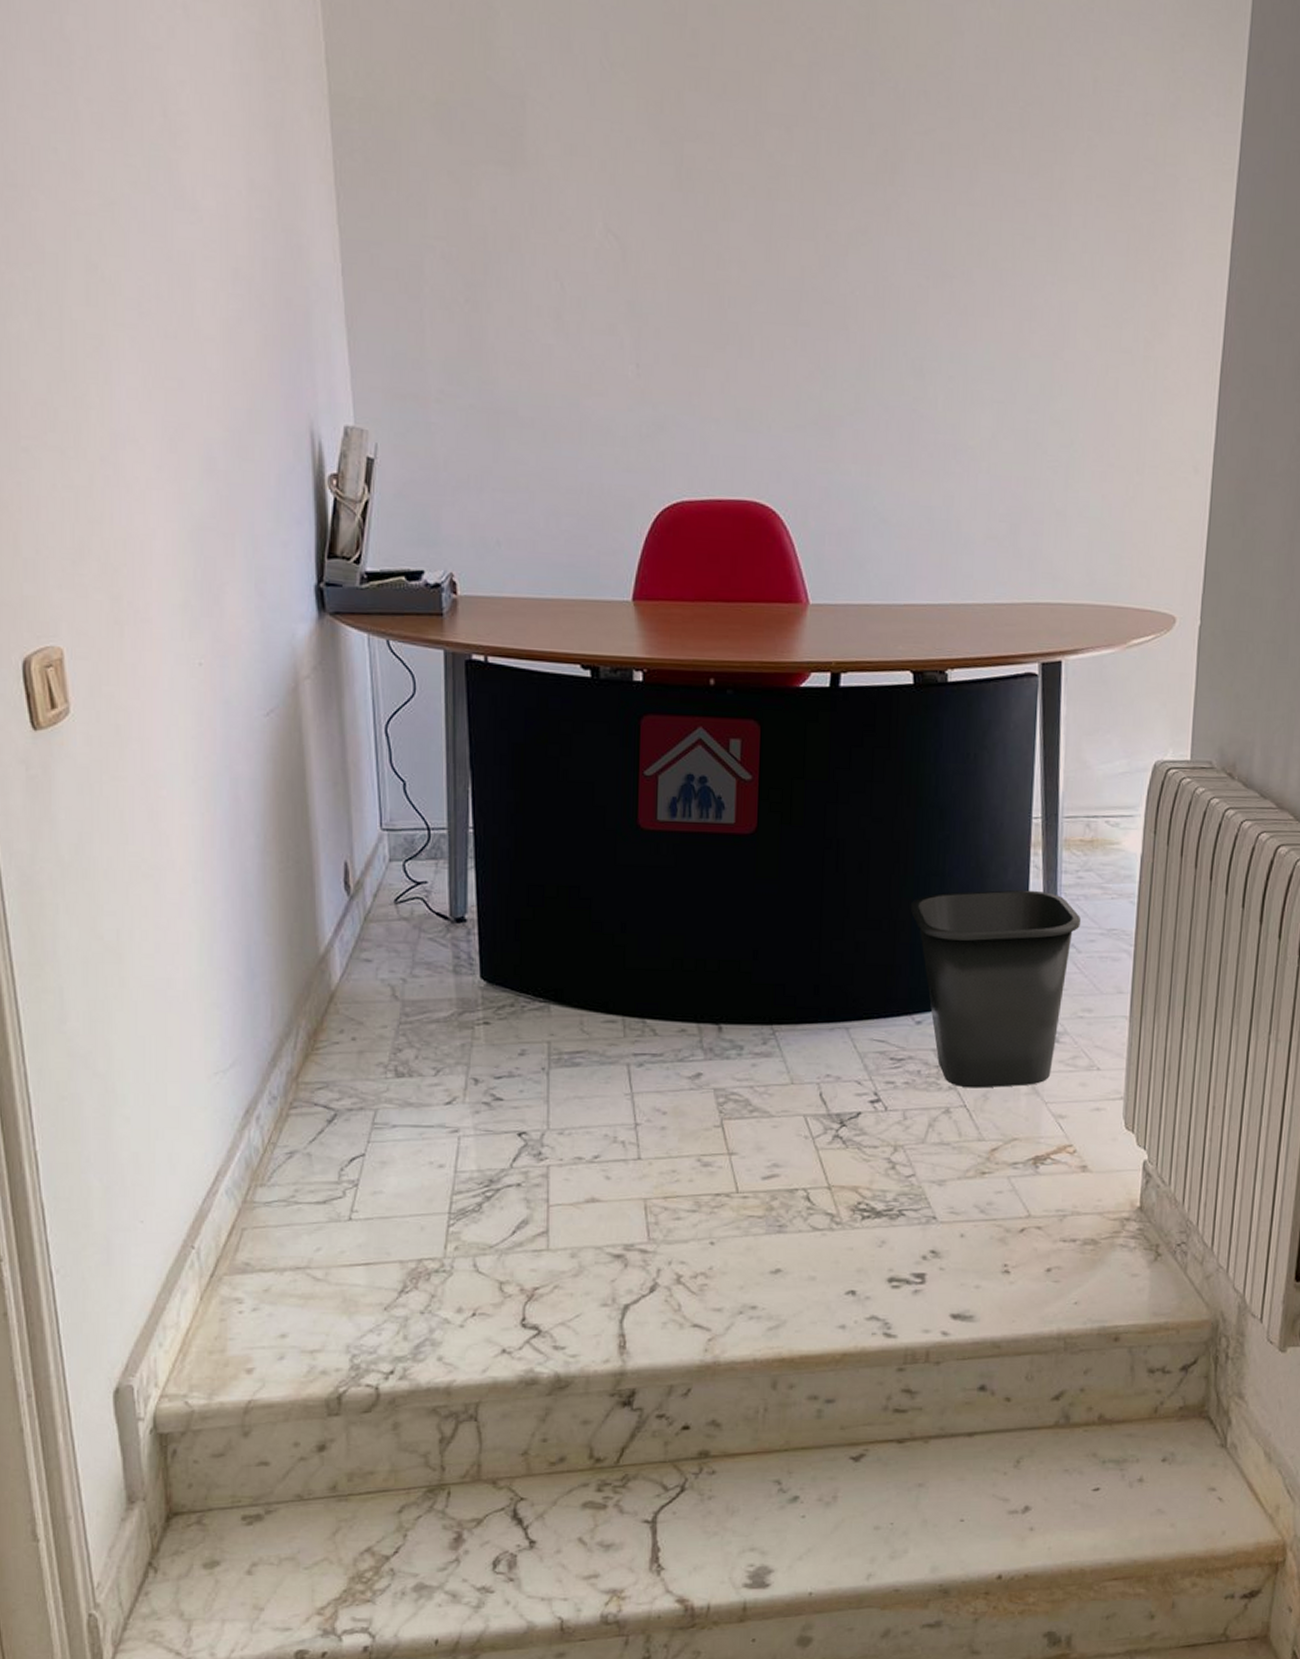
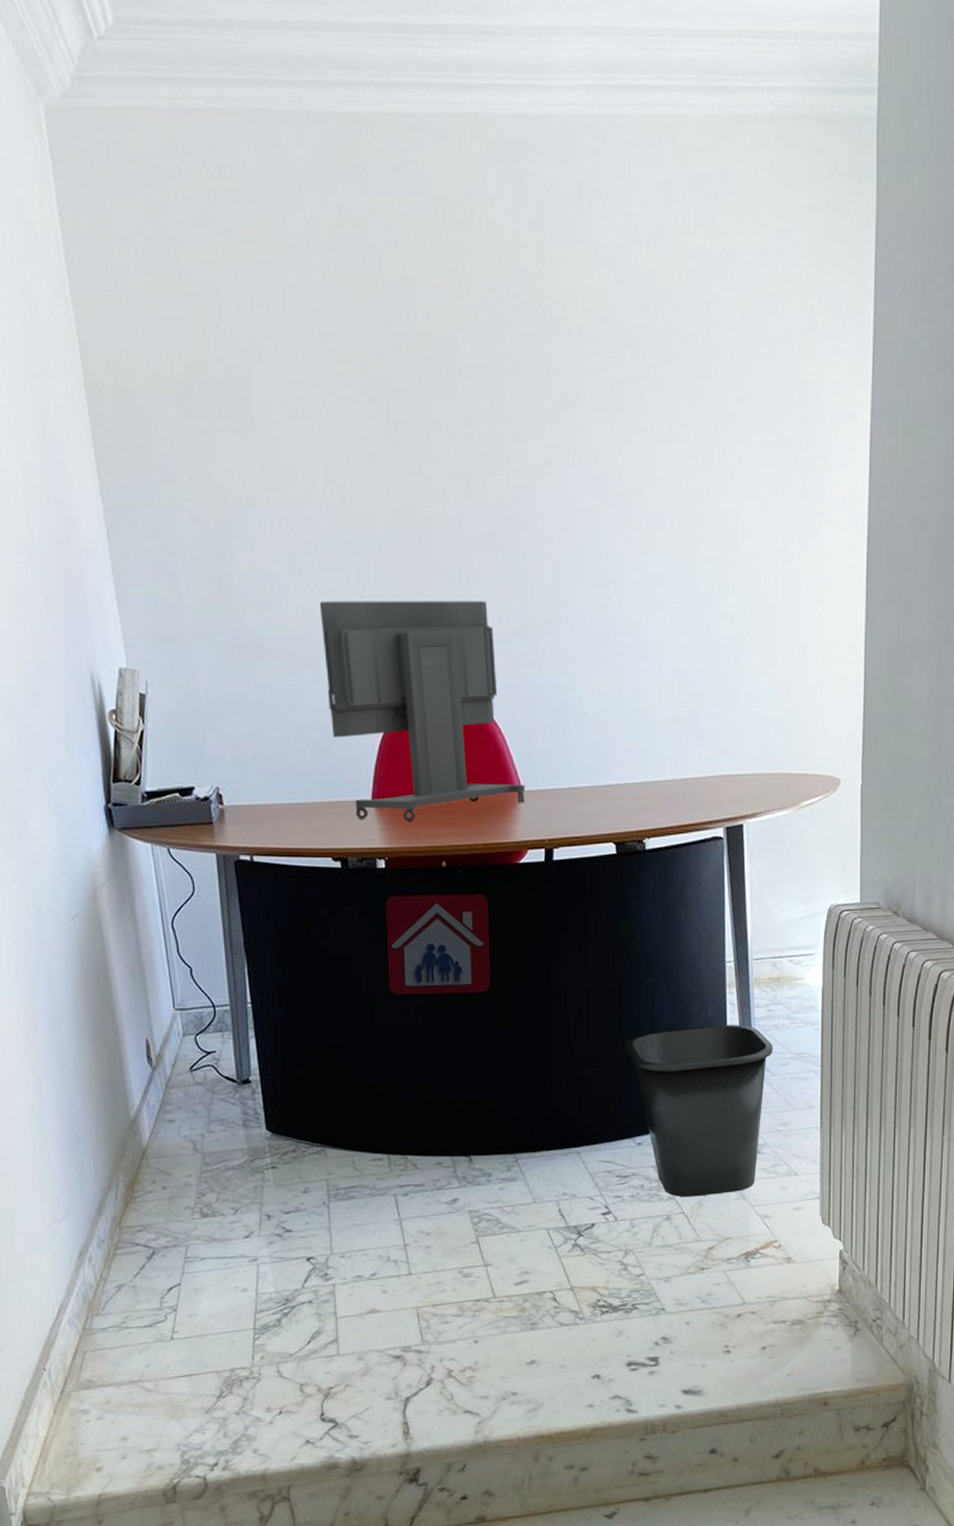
monitor: none [586,367,813,630] -> present [319,600,526,821]

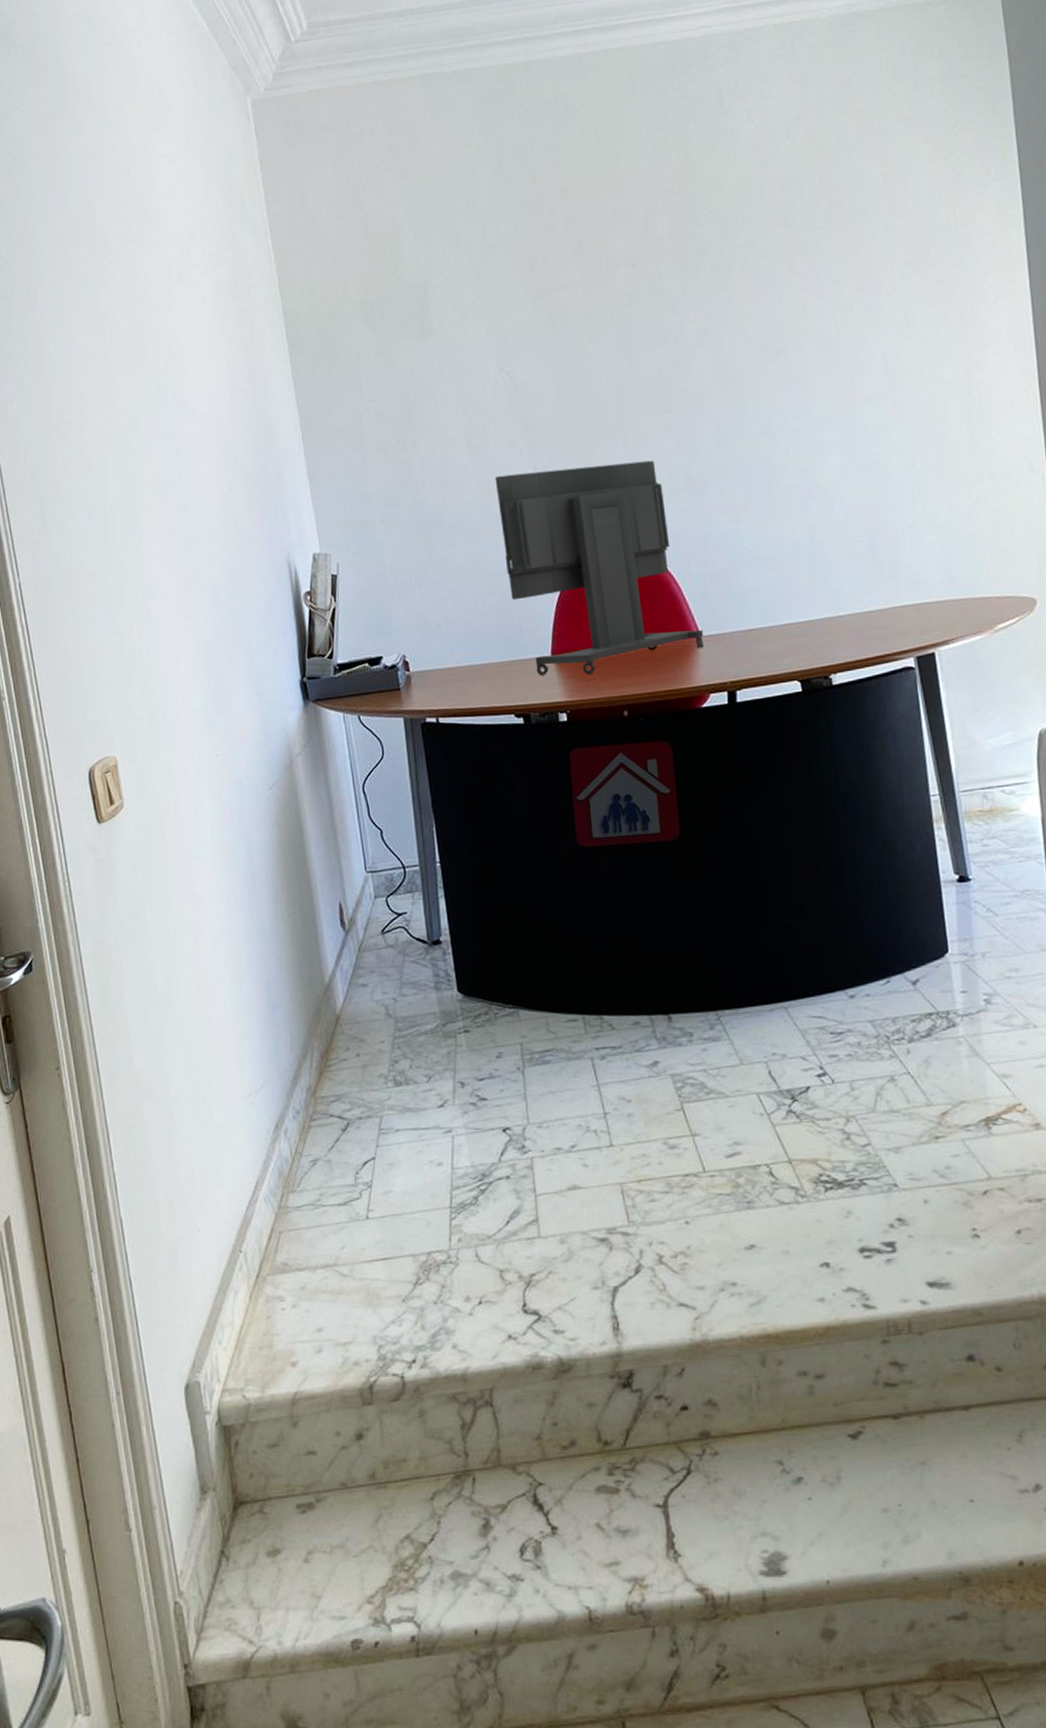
waste bin: present [625,1024,774,1197] -> none [828,862,994,1055]

